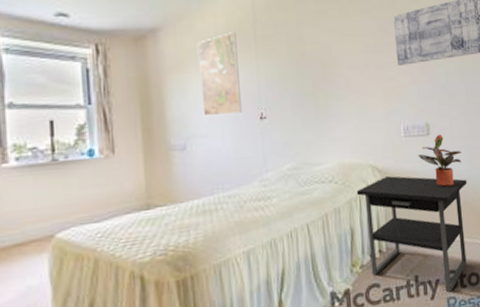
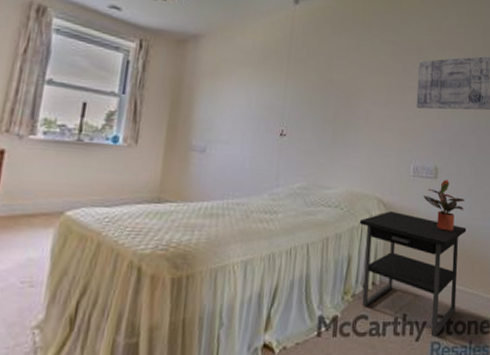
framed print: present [198,32,243,117] -> none [227,50,271,126]

